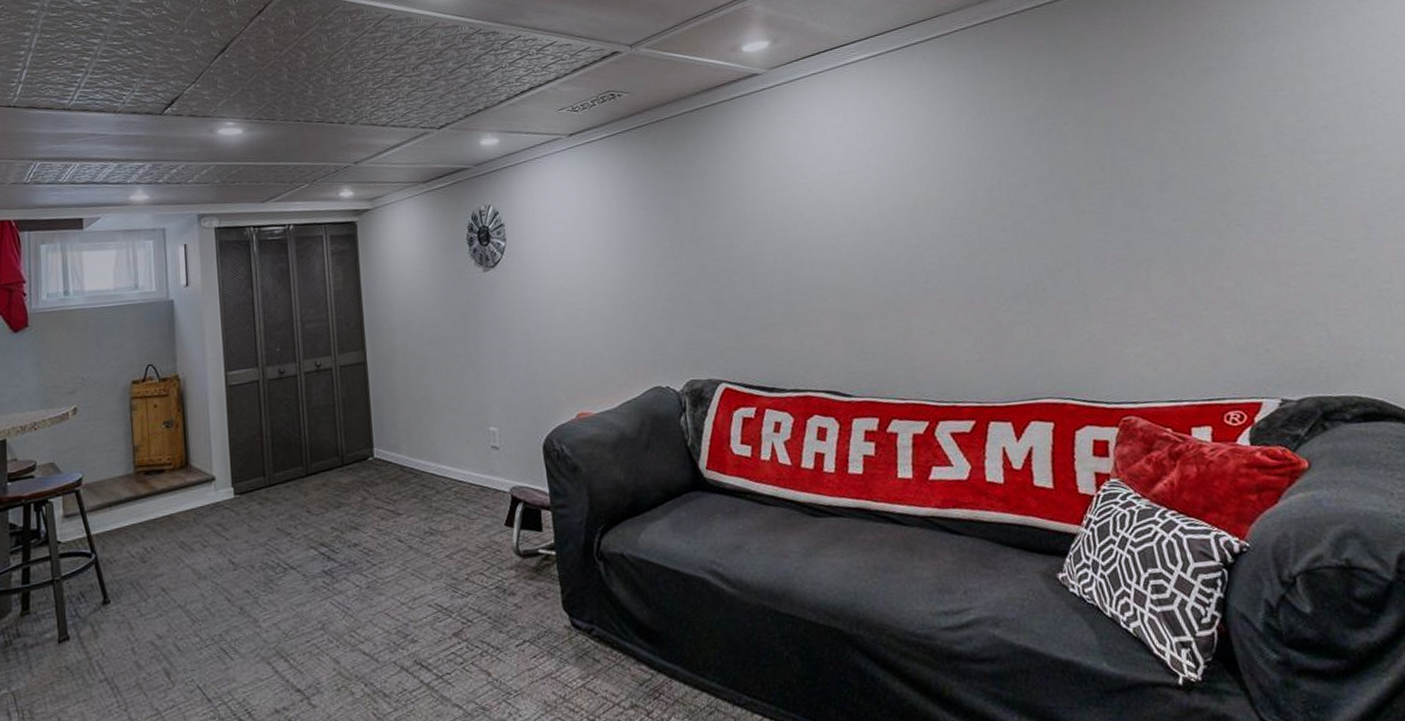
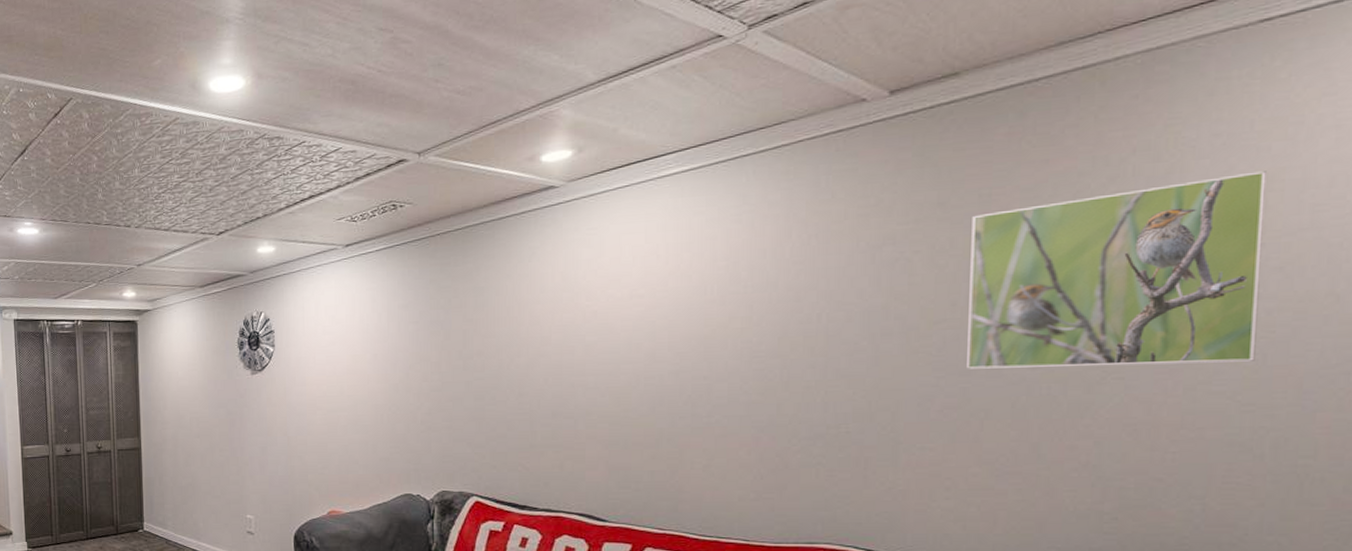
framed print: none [1100,50,1330,224] -> present [967,171,1266,369]

